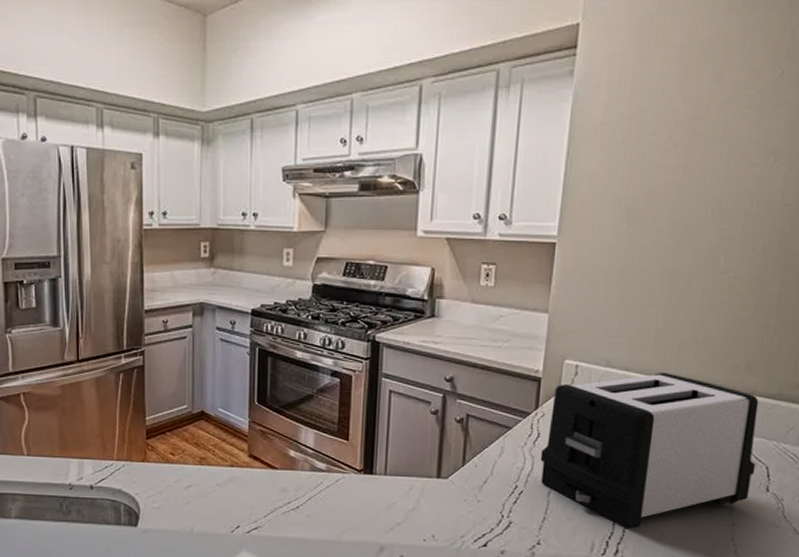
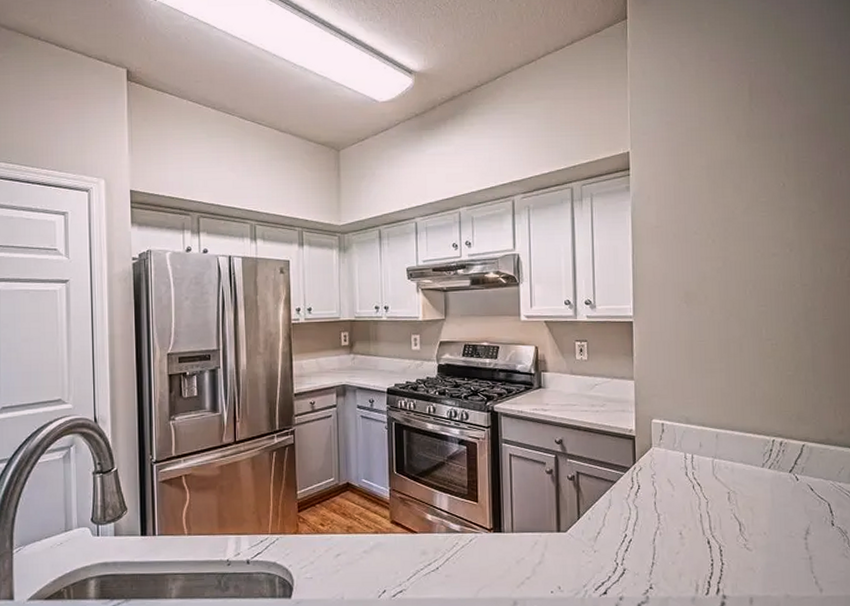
toaster: present [540,372,759,529] -> none [642,426,820,569]

